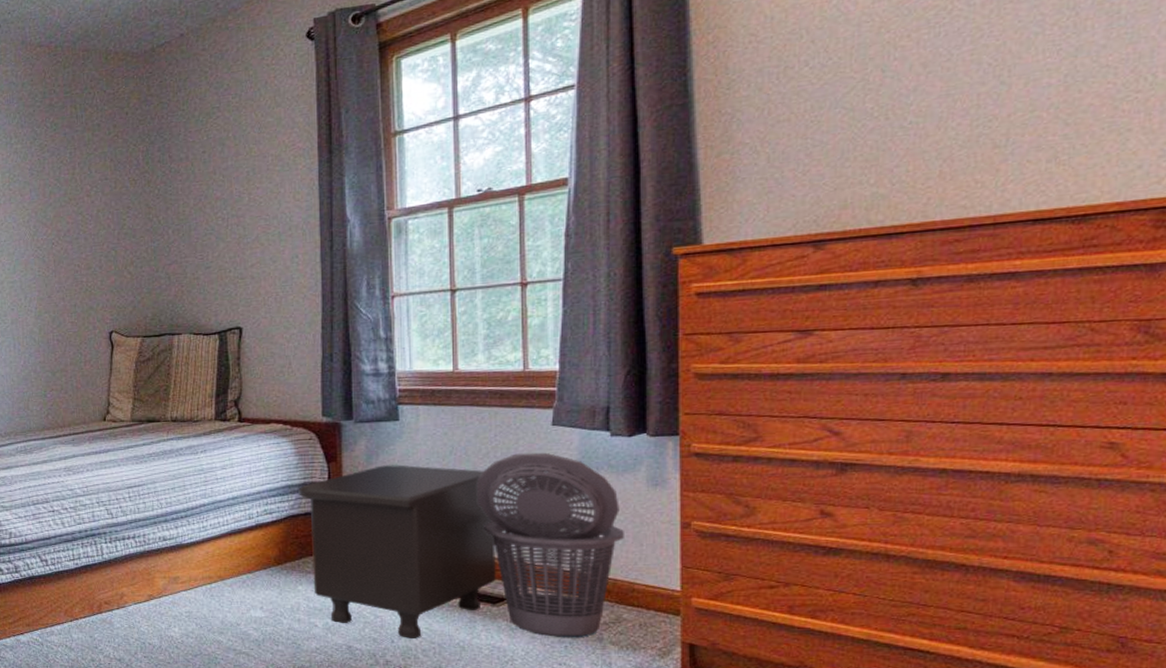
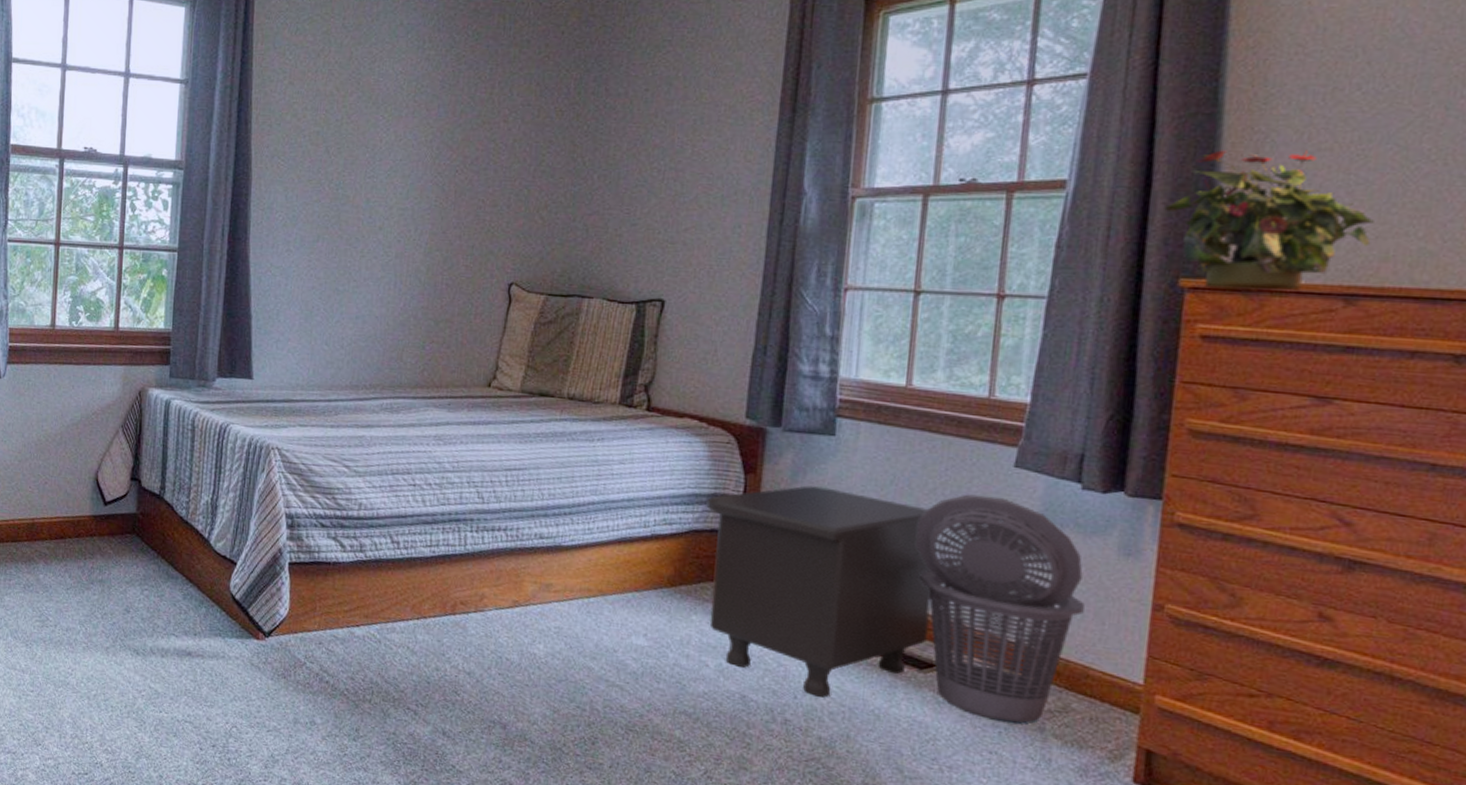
potted plant: none [653,123,832,253] -> present [1164,149,1374,292]

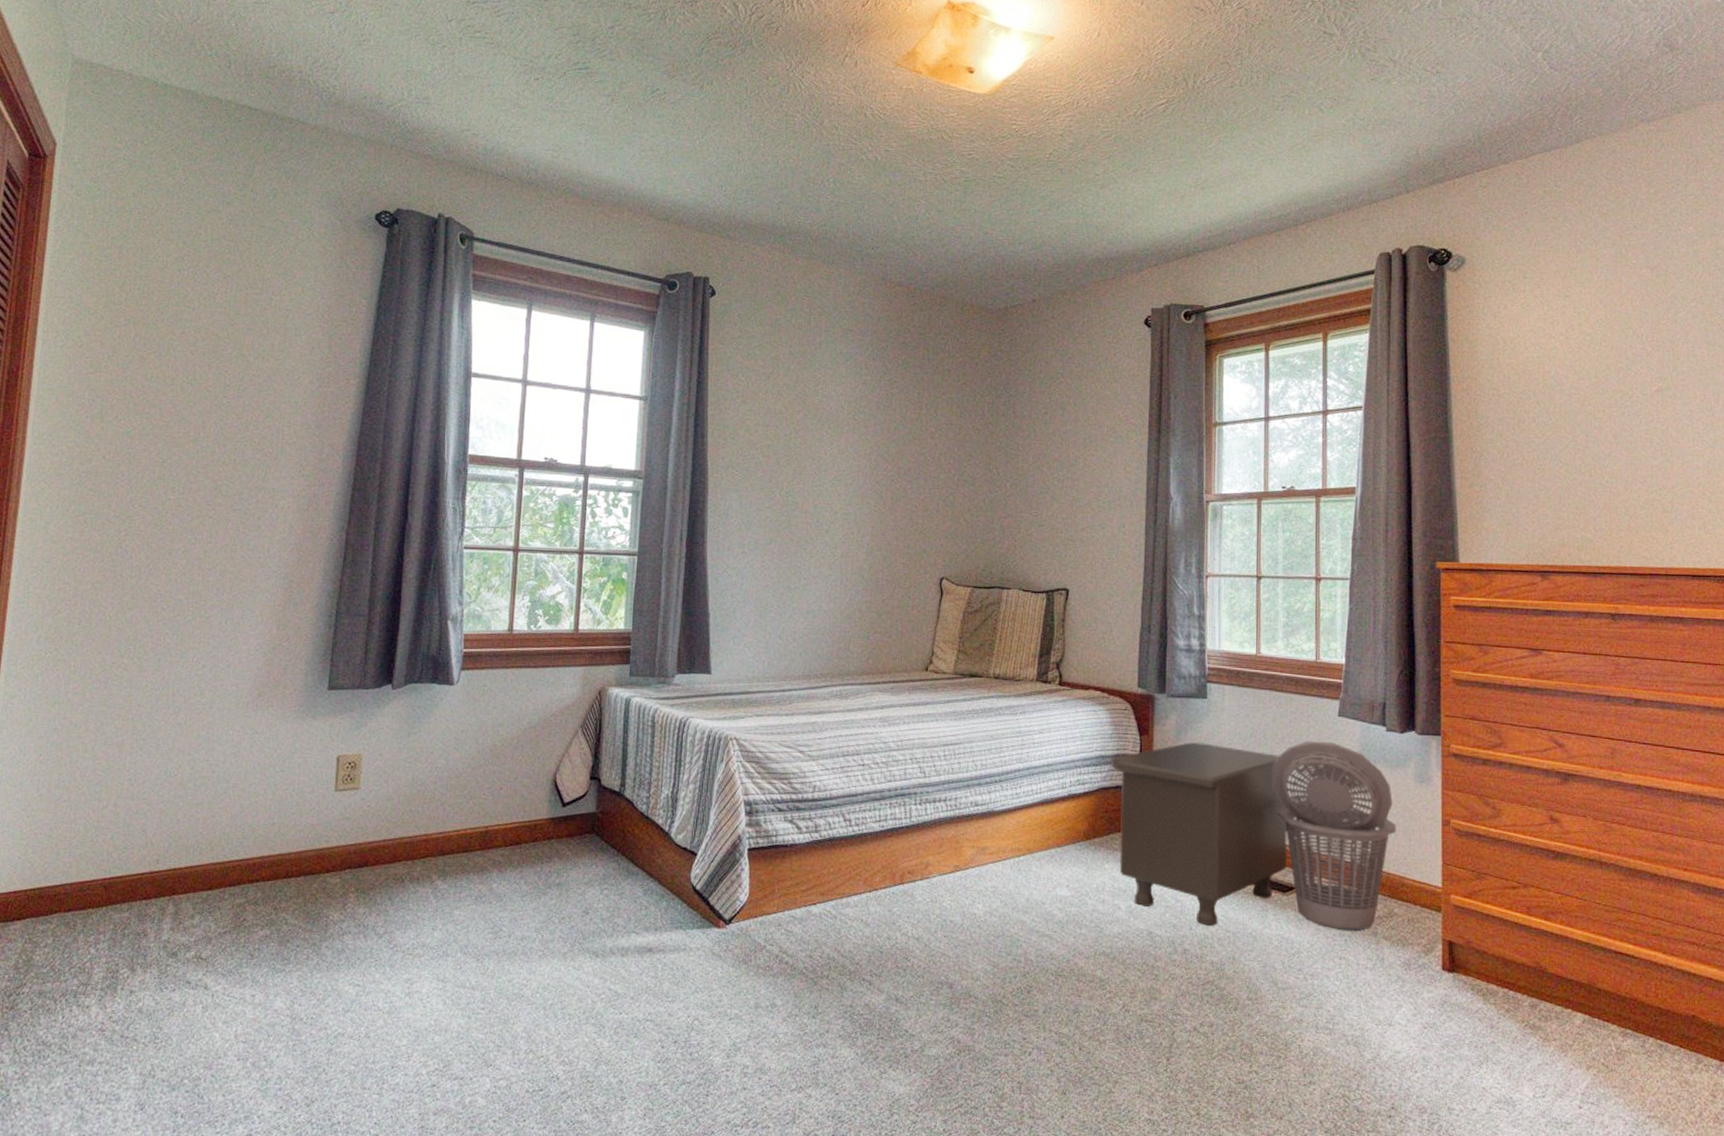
potted plant: present [1164,149,1374,292] -> none [1422,465,1553,570]

